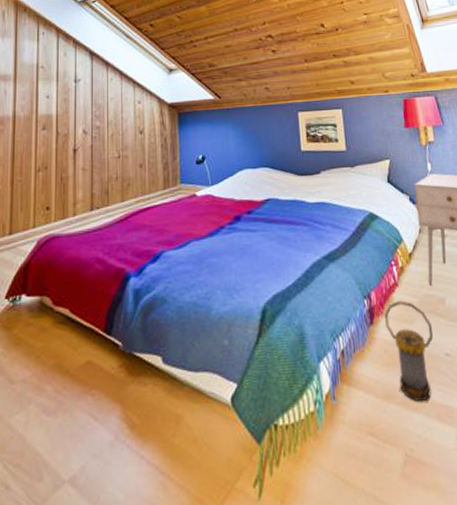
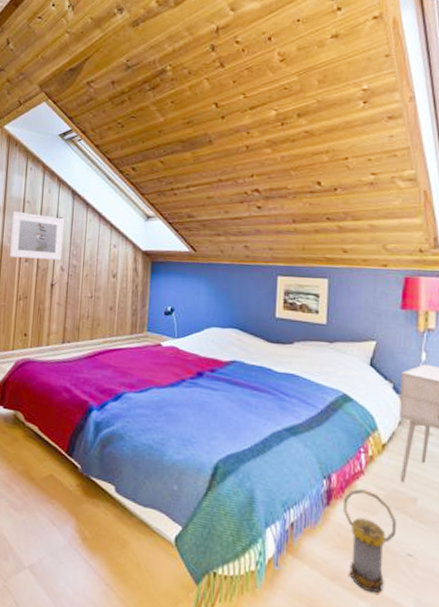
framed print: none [23,78,84,127] -> present [9,211,65,260]

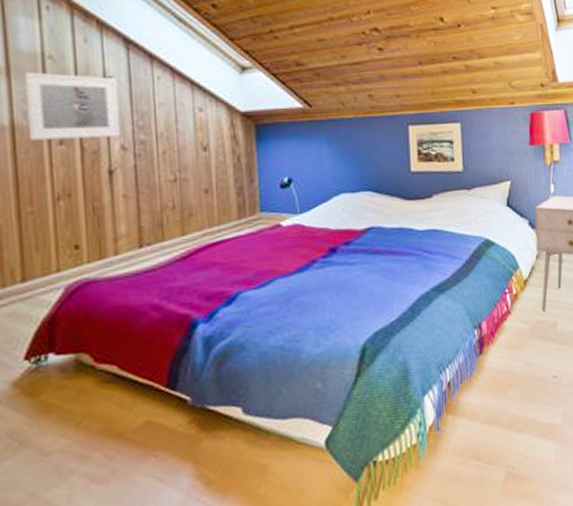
lantern: present [342,489,396,593] -> none [494,328,542,423]

